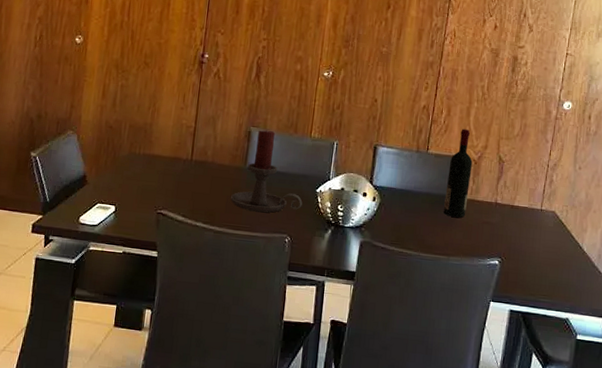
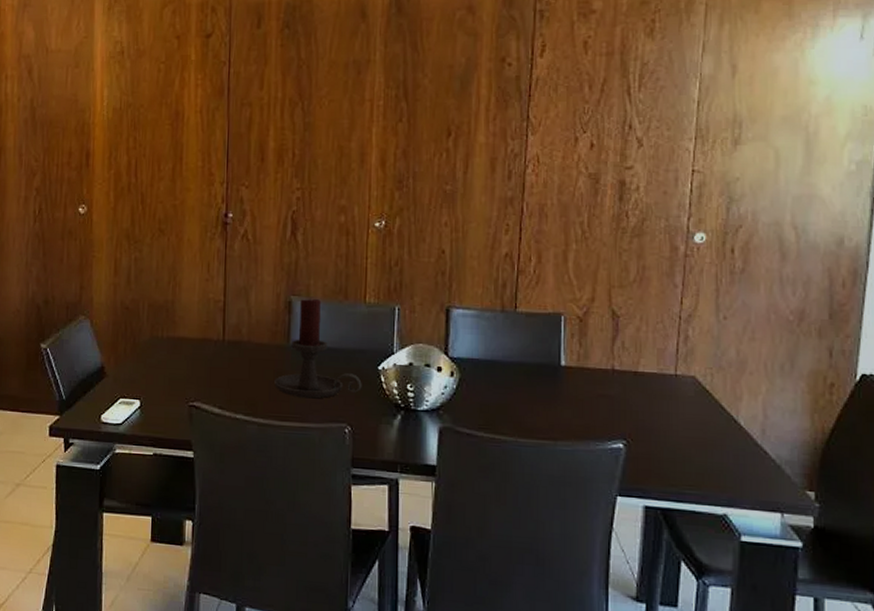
wine bottle: present [444,129,473,218] -> none [544,278,577,391]

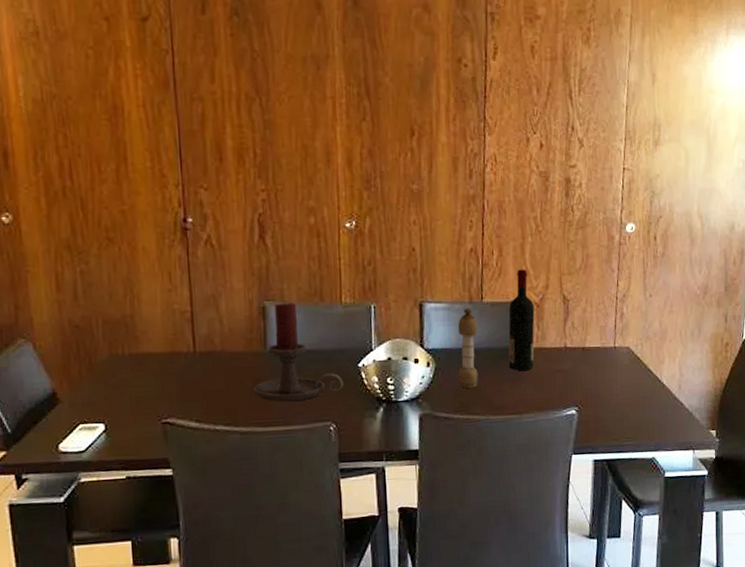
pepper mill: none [484,316,511,405] -> present [458,308,479,388]
wine bottle: none [544,278,577,391] -> present [508,269,535,370]

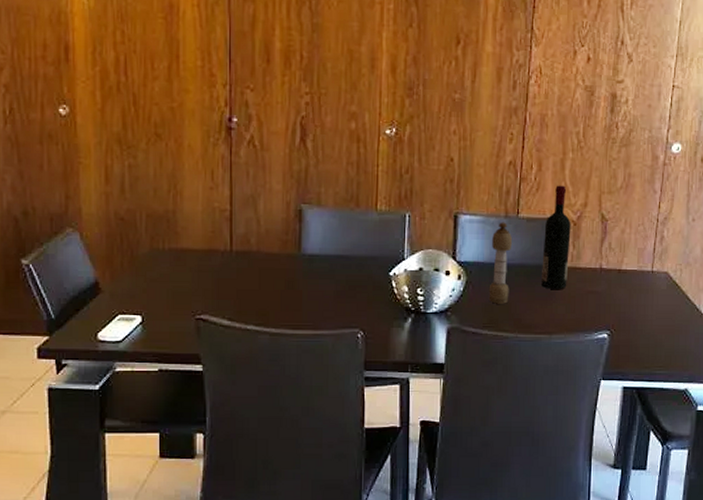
candle holder: present [254,302,344,402] -> none [286,206,374,306]

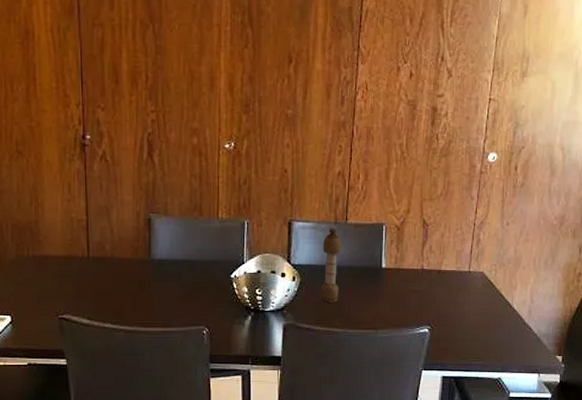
wine bottle: present [542,185,571,289] -> none [368,193,395,289]

